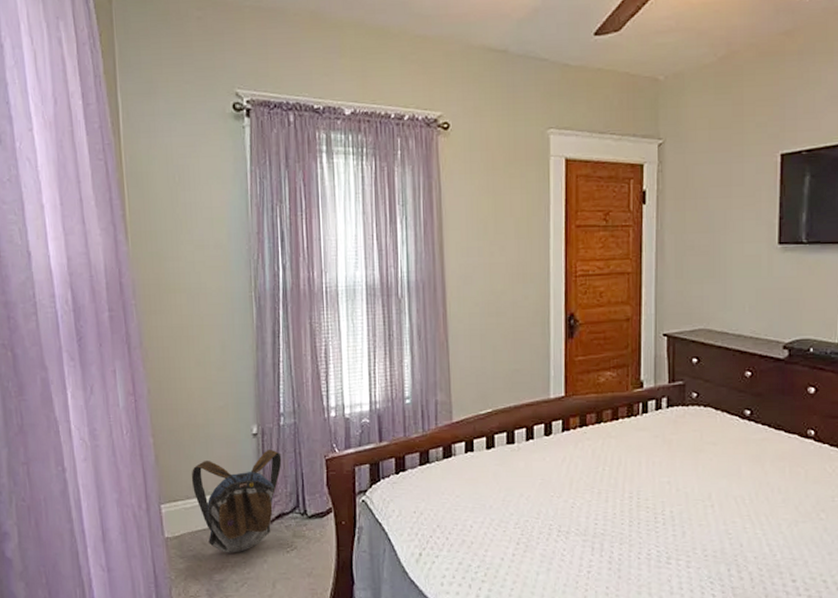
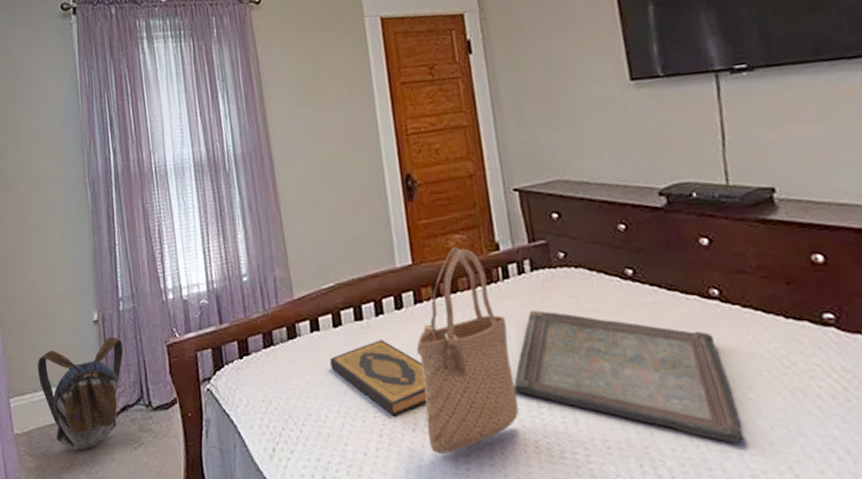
hardback book: none [480,462,563,528] -> present [330,340,428,416]
tote bag: none [559,383,639,559] -> present [416,247,519,454]
serving tray: none [638,442,811,553] -> present [514,310,745,443]

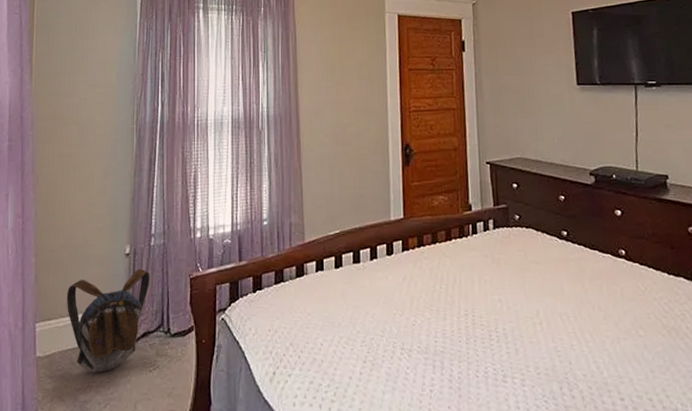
hardback book: present [330,340,428,416] -> none [329,280,405,346]
tote bag: present [416,247,519,454] -> none [400,206,475,377]
serving tray: present [514,310,745,443] -> none [473,261,635,370]

